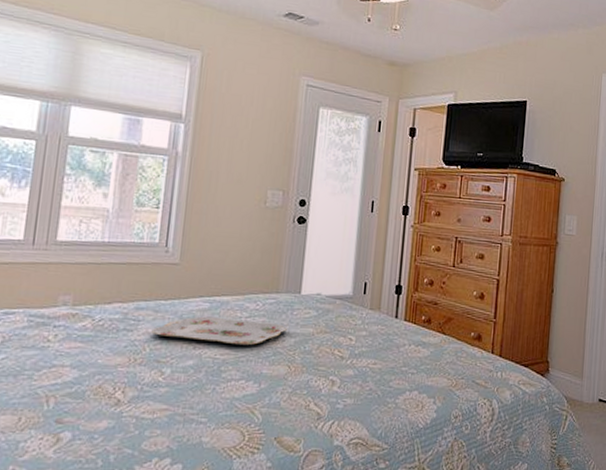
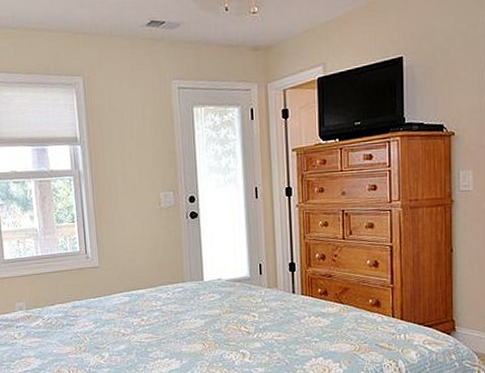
serving tray: present [151,316,287,346] -> none [88,307,197,330]

